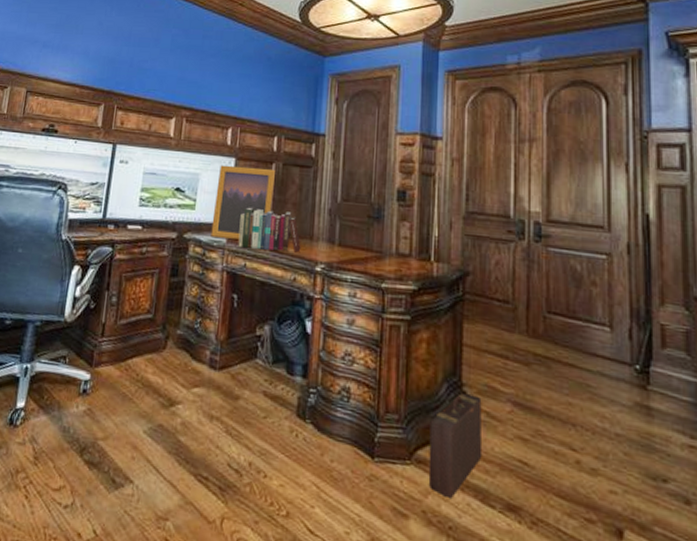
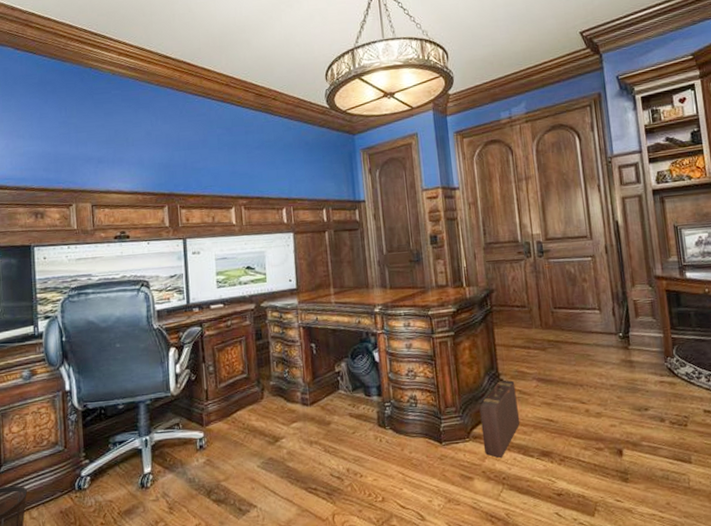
picture frame: present [211,164,275,241] -> none [281,237,331,301]
books: present [238,207,301,253] -> none [306,269,360,305]

